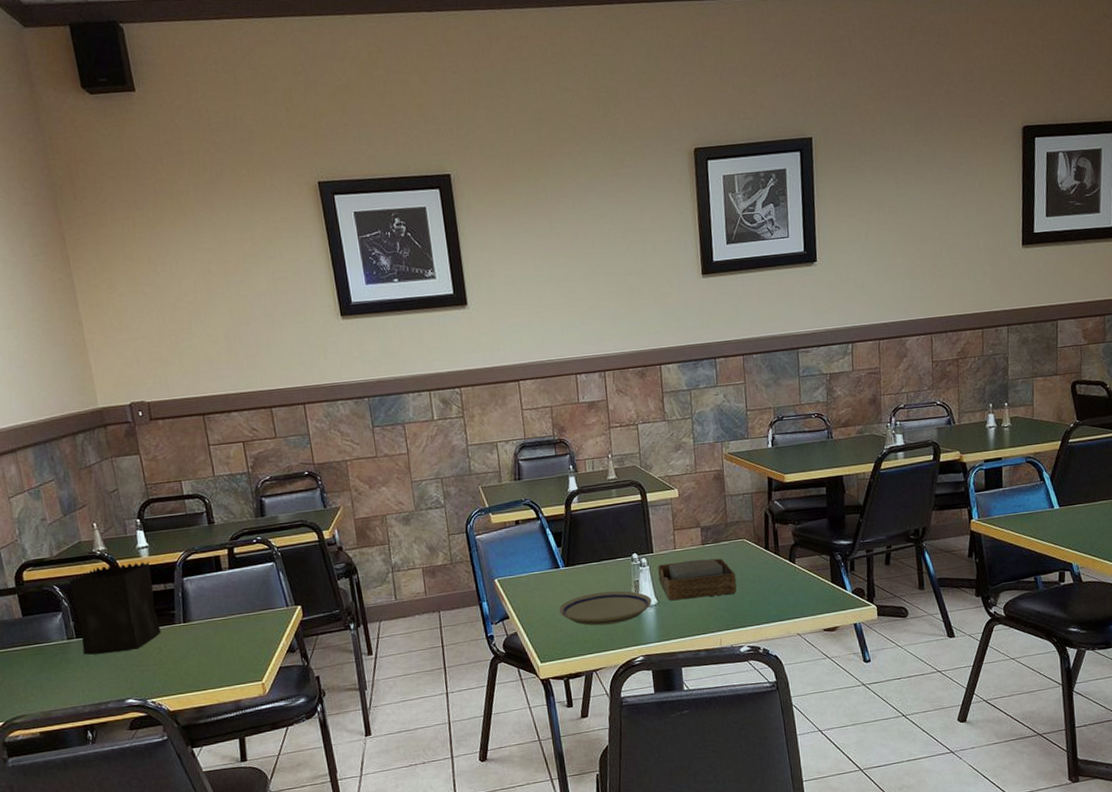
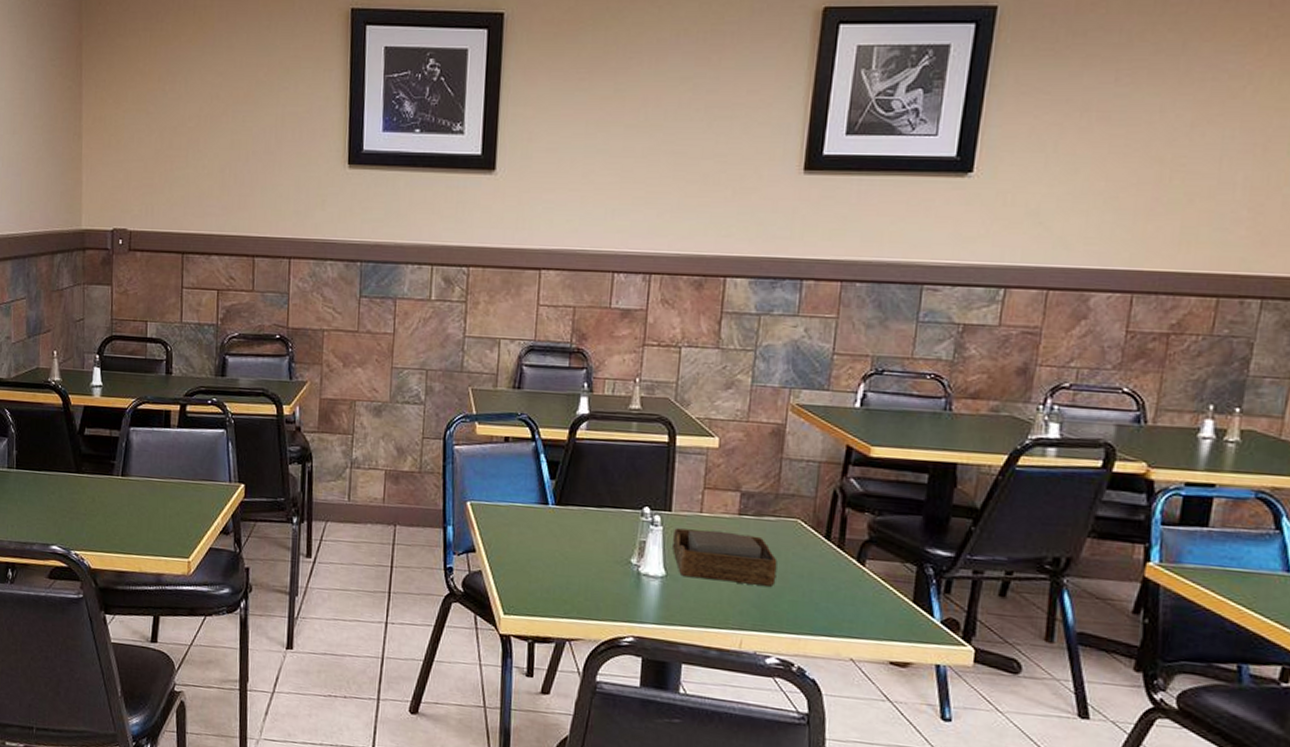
paper bag: present [69,561,162,655] -> none [19,398,100,494]
plate: present [558,590,652,626] -> none [537,544,658,590]

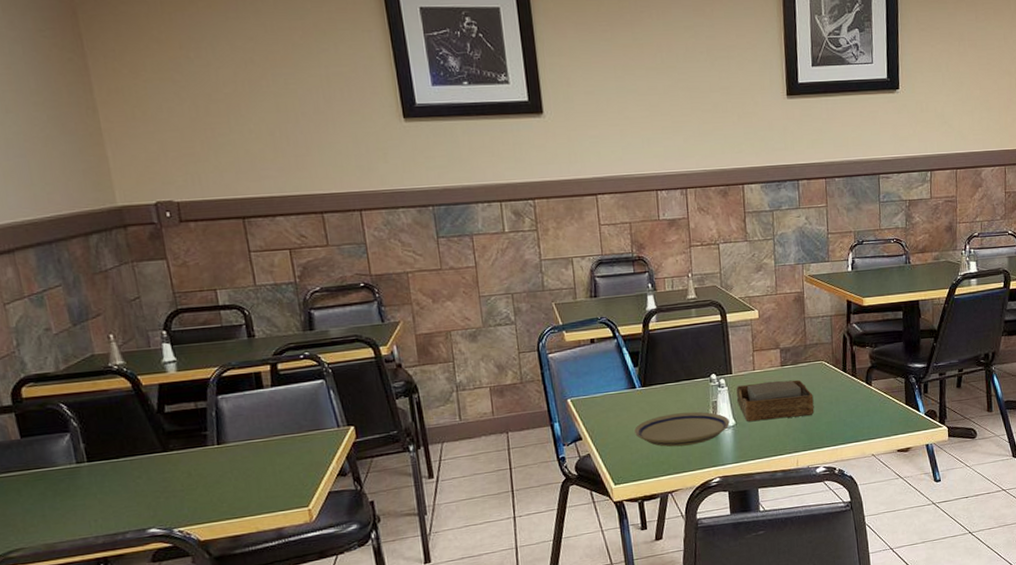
plate: none [537,544,658,590] -> present [633,411,730,447]

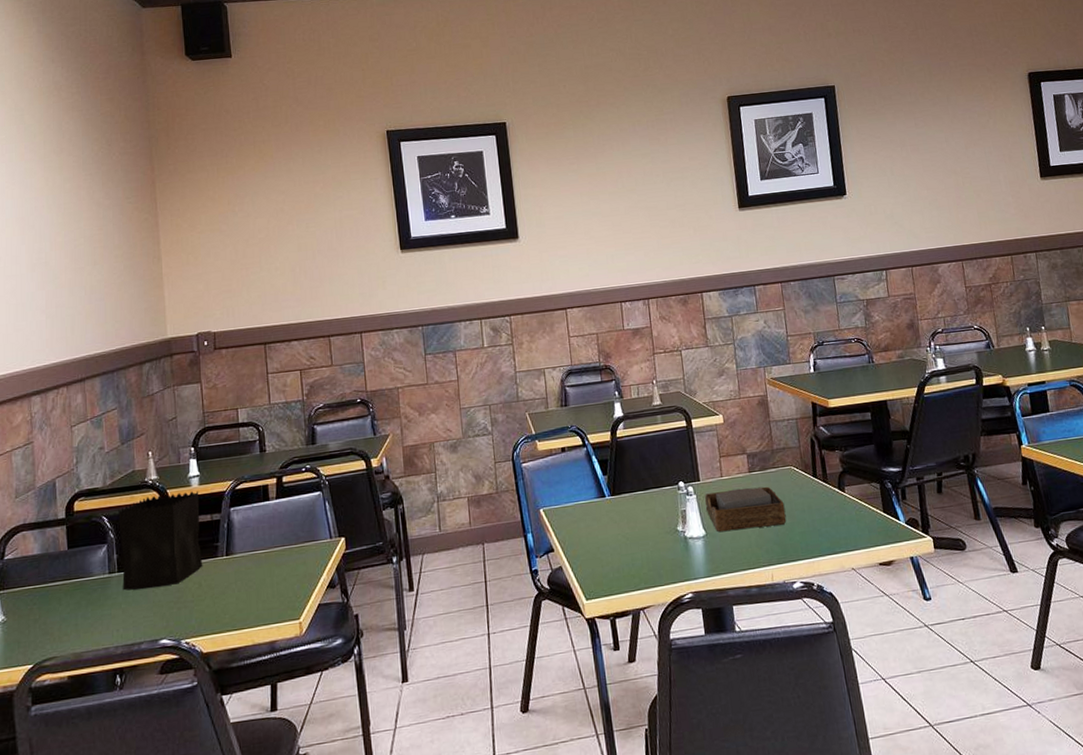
paper bag: none [79,377,191,481] -> present [118,491,203,591]
plate: present [633,411,730,447] -> none [604,521,700,560]

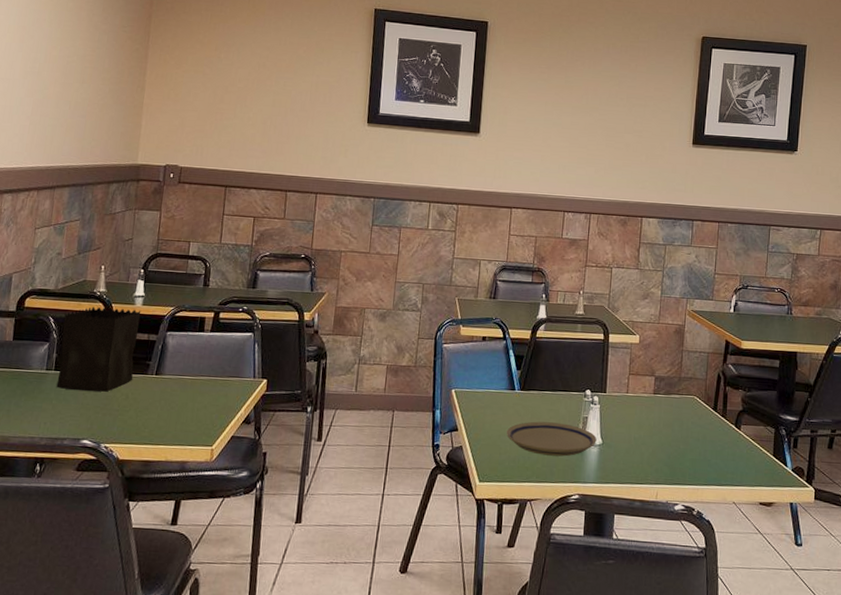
plate: none [604,521,700,560] -> present [506,421,597,457]
napkin holder: present [705,486,787,533] -> none [606,406,681,450]

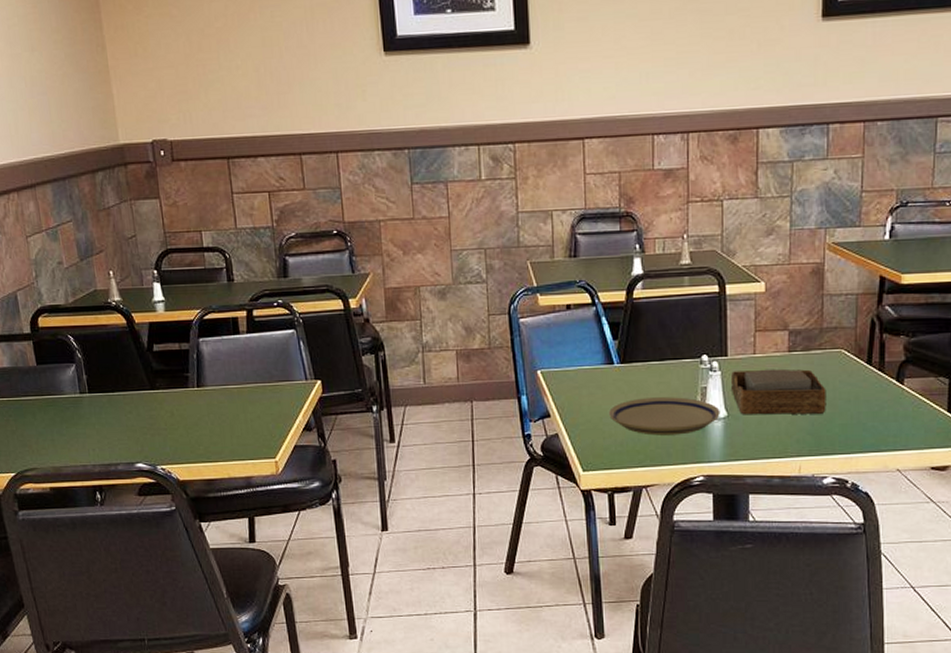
paper bag: present [56,306,141,392] -> none [83,317,174,412]
napkin holder: none [606,406,681,450] -> present [730,368,826,415]

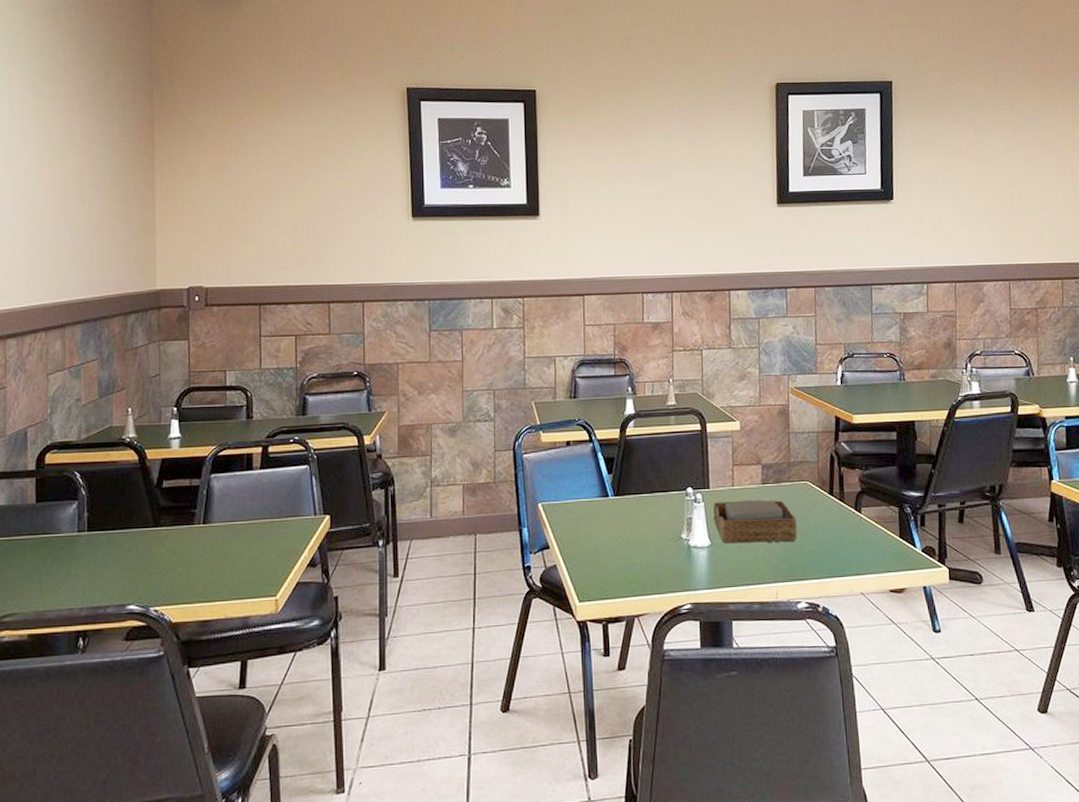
plate: present [608,397,720,436] -> none [603,527,704,565]

